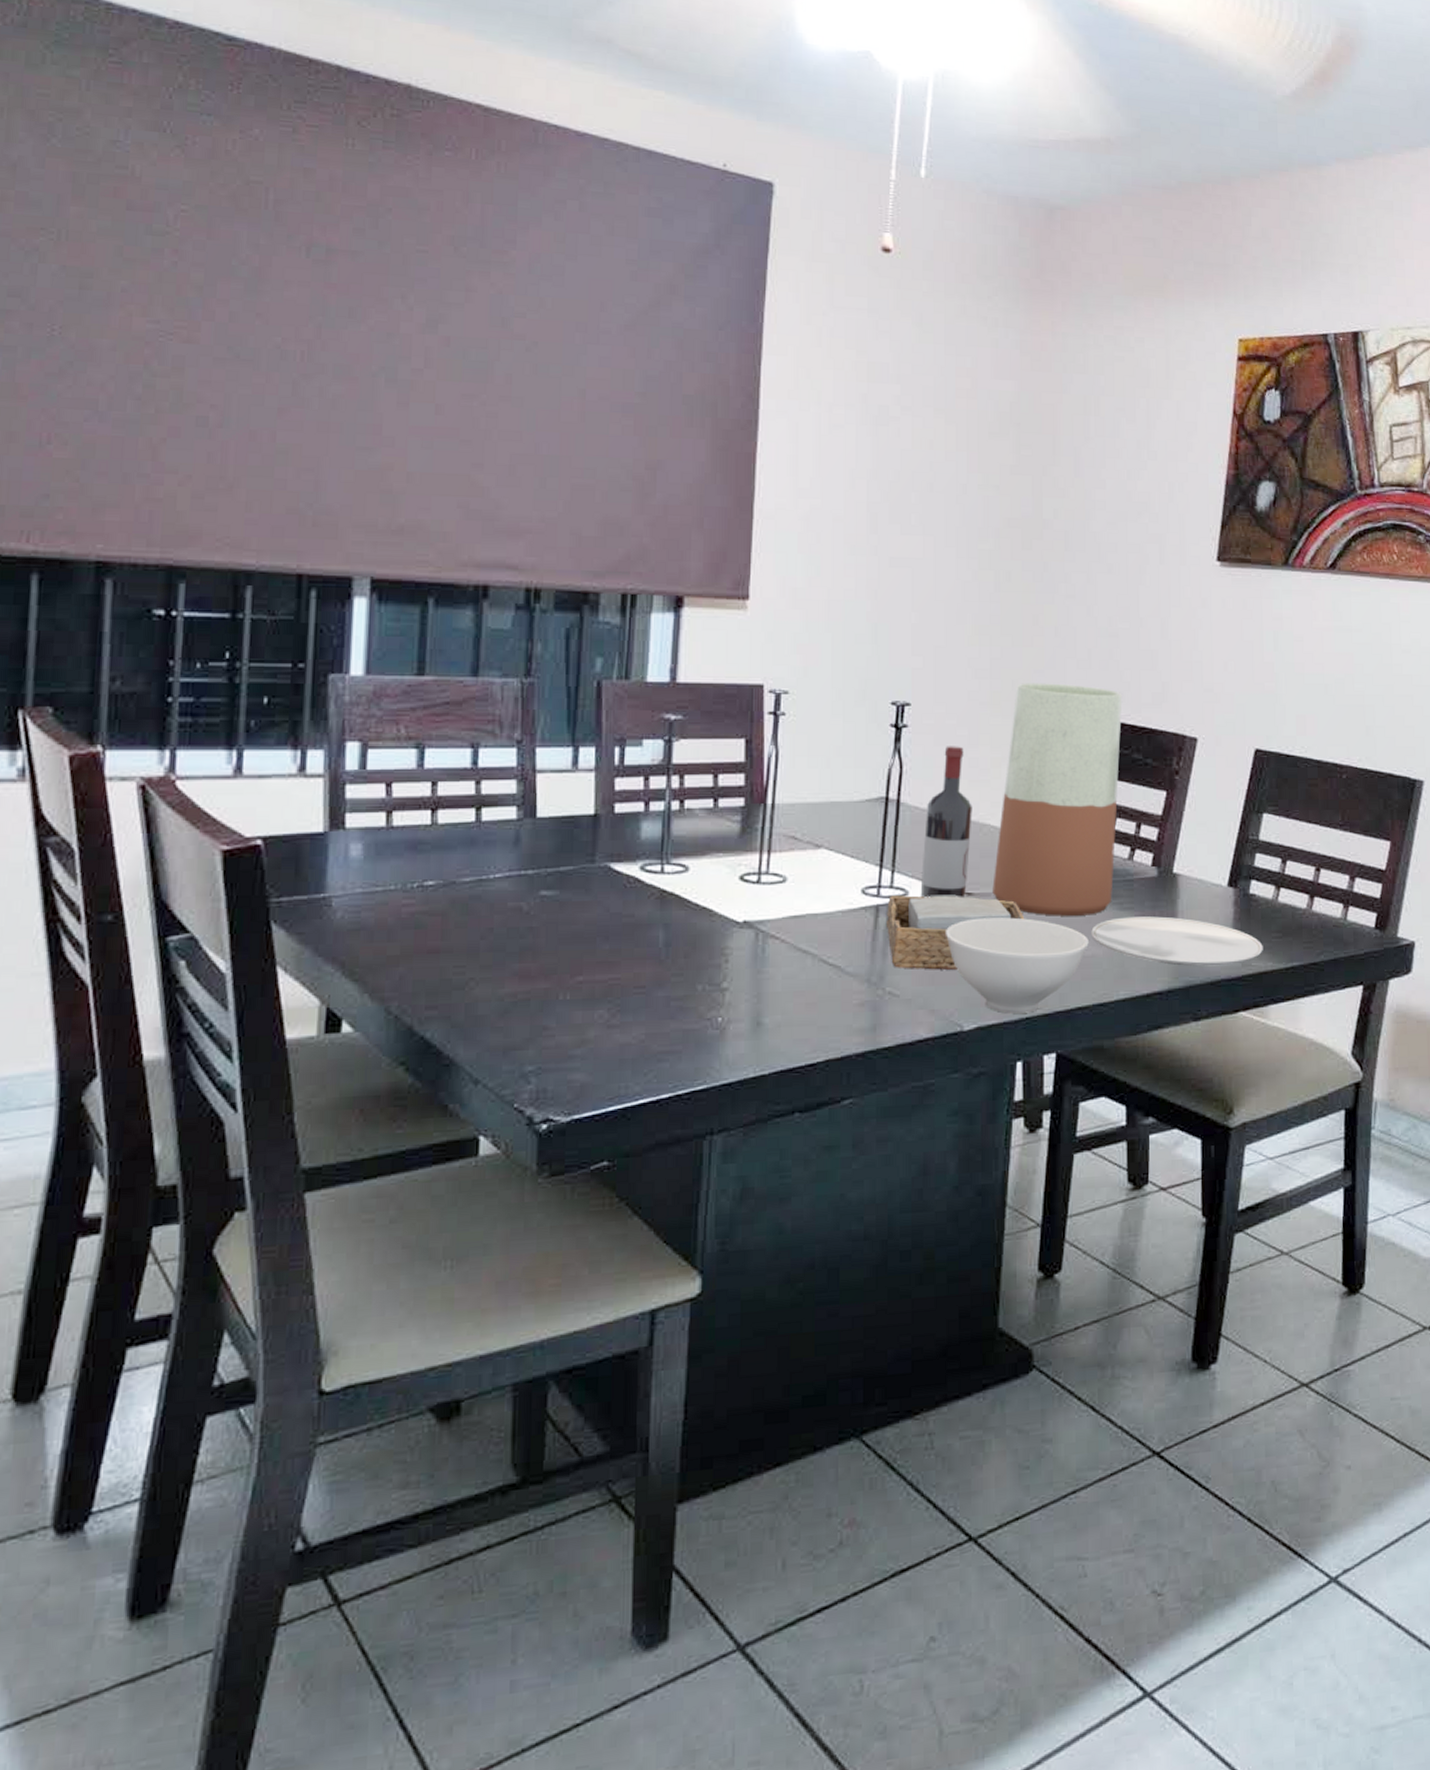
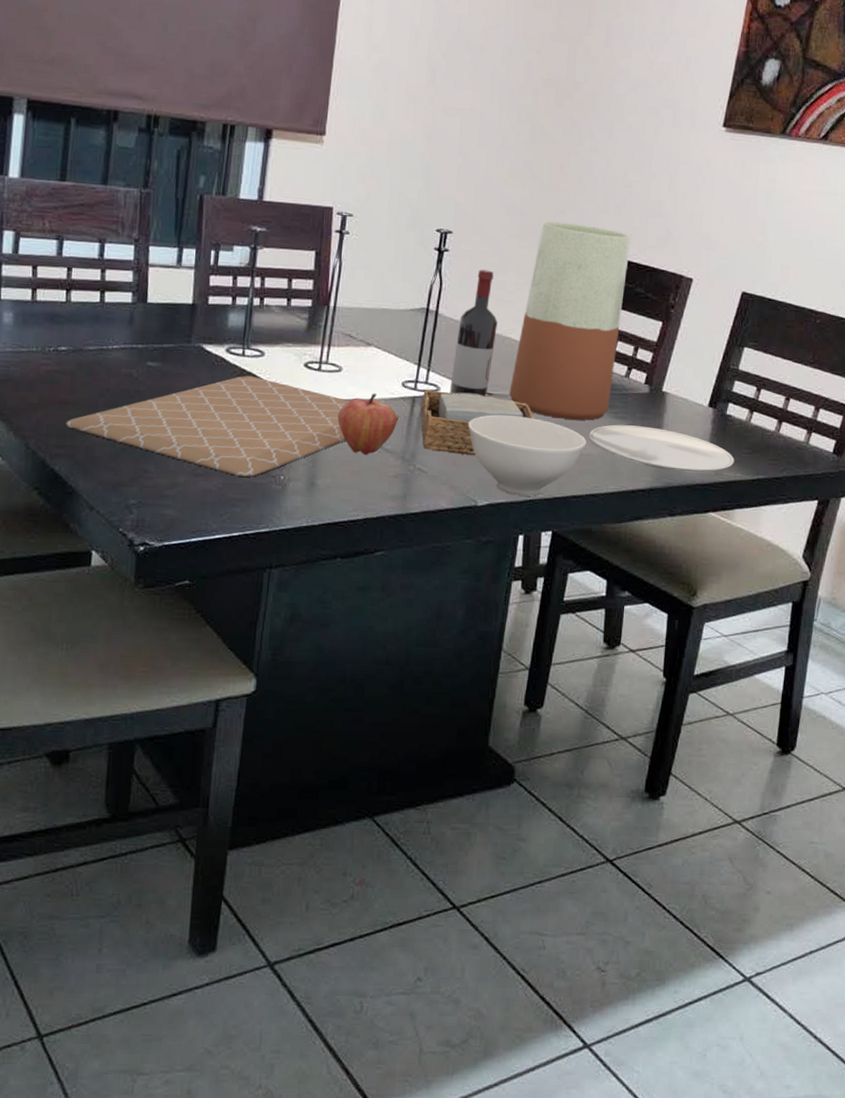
placemat: none [437,897,860,1023] -> present [65,376,399,477]
fruit: none [785,904,859,981] -> present [337,393,398,455]

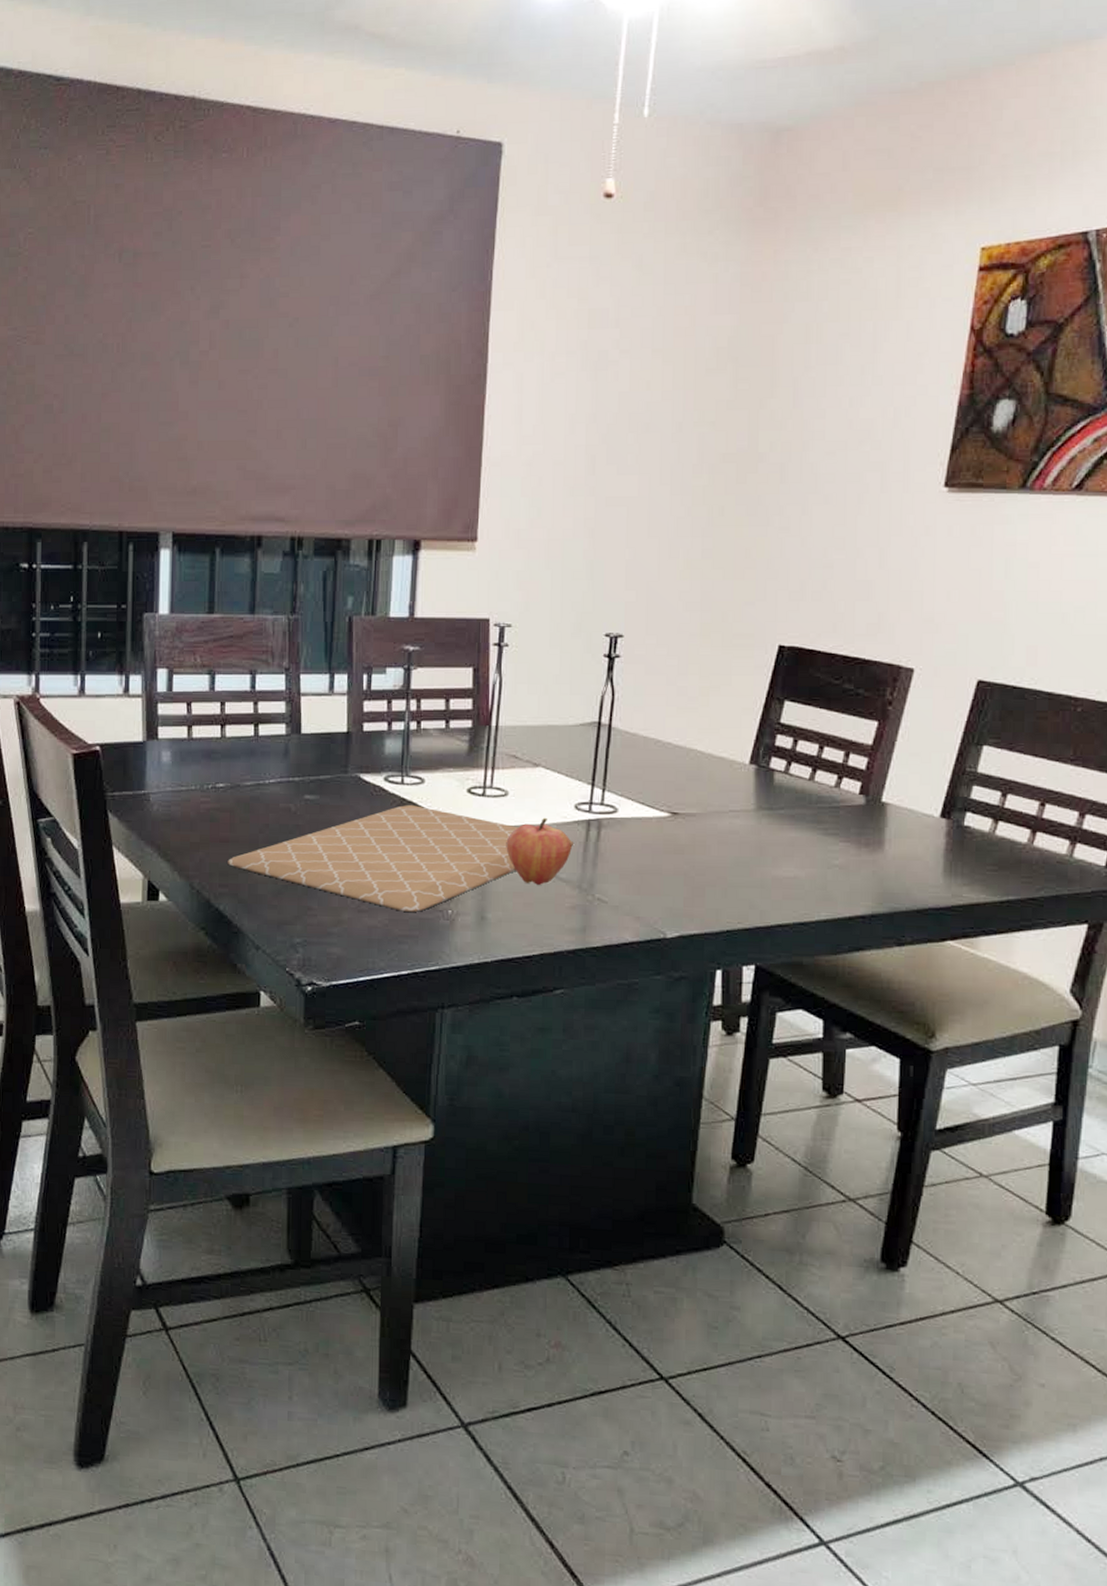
napkin holder: present [419,390,535,456] -> none [596,812,728,883]
wine bottle: present [449,269,498,397] -> none [628,675,680,817]
bowl: present [468,414,586,496] -> none [652,836,791,926]
vase: present [509,221,631,421] -> none [697,615,835,839]
plate: present [589,424,734,473] -> none [794,842,976,895]

